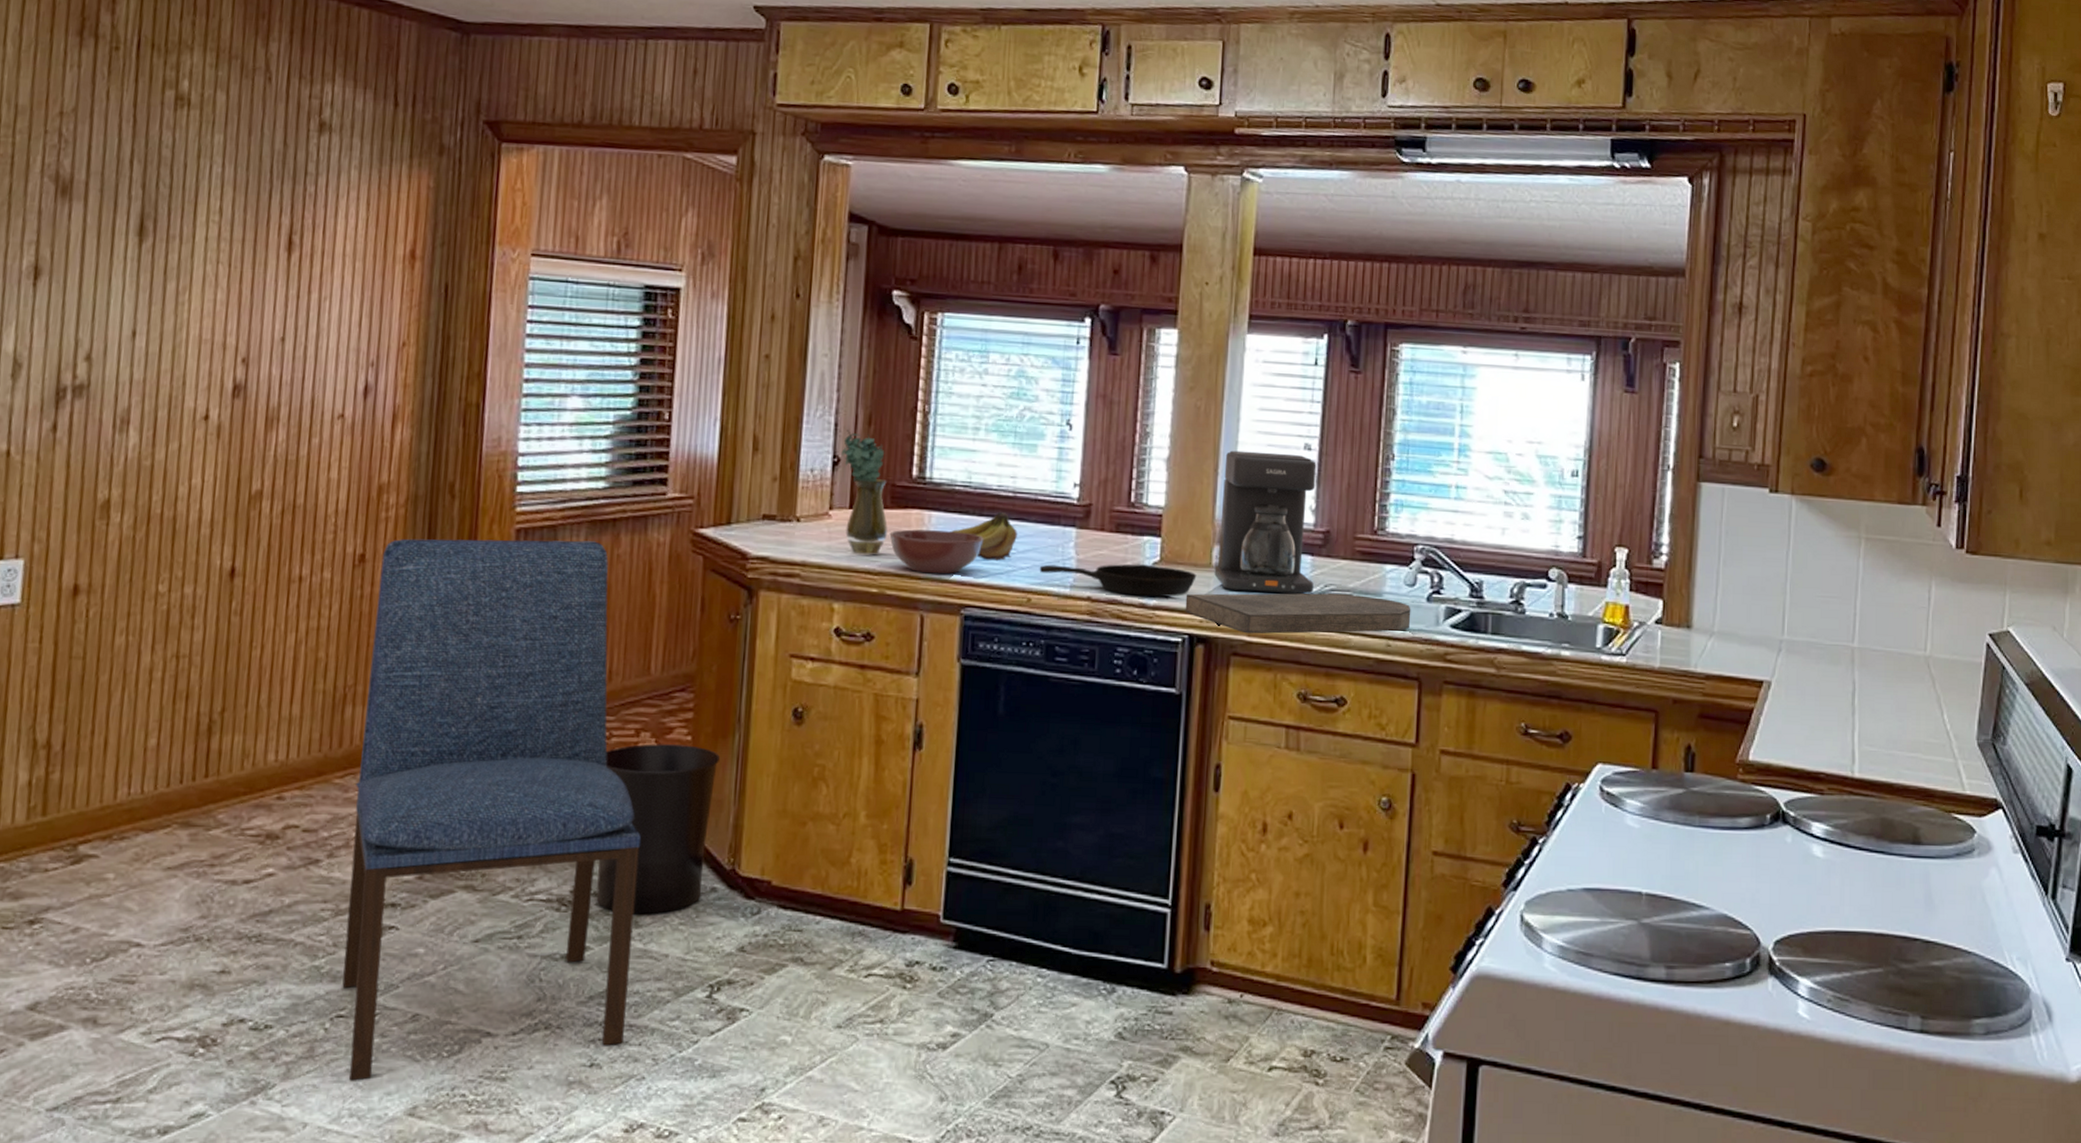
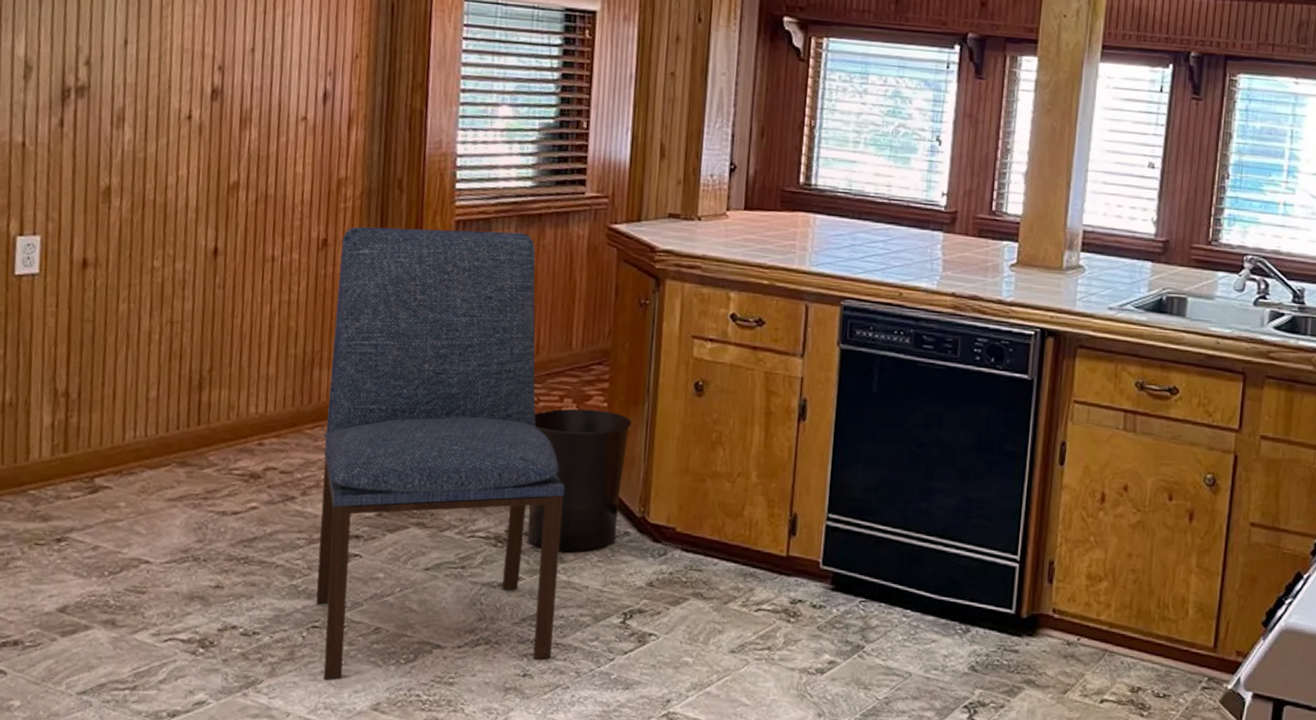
vase: present [841,429,888,555] -> none [737,140,778,252]
bowl: present [889,529,984,574] -> none [779,229,862,270]
fruit: present [950,511,1017,562] -> none [832,216,891,260]
frying pan: present [1039,564,1197,597] -> none [910,263,1049,295]
cutting board: present [1185,593,1411,634] -> none [1038,292,1239,332]
coffee maker: present [1214,450,1317,595] -> none [1064,167,1159,296]

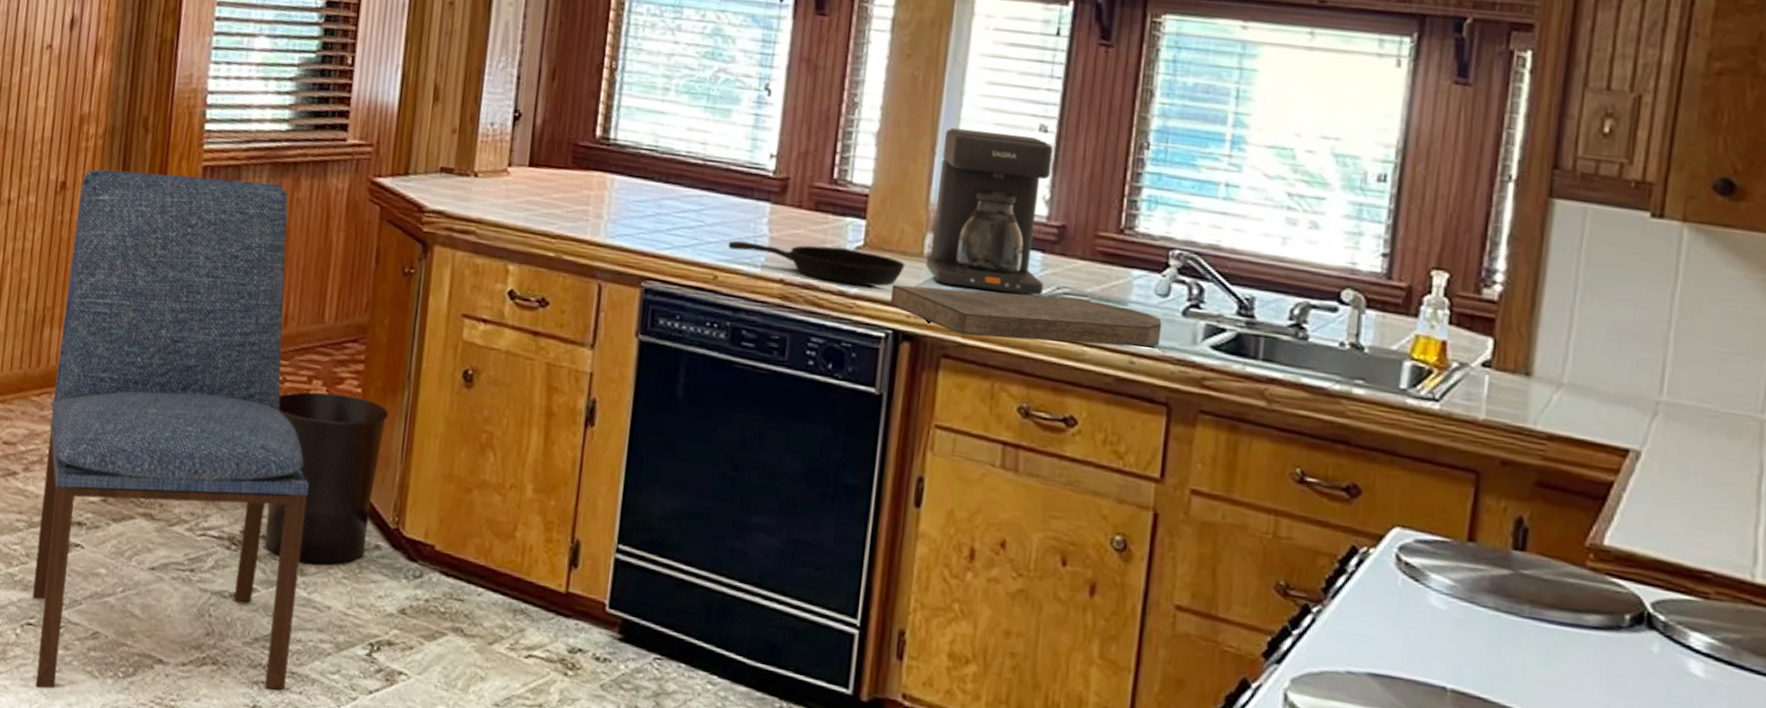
frying pan: none [910,263,1049,295] -> present [728,240,905,287]
cutting board: none [1038,292,1239,332] -> present [890,285,1162,349]
coffee maker: none [1064,167,1159,296] -> present [926,127,1053,296]

